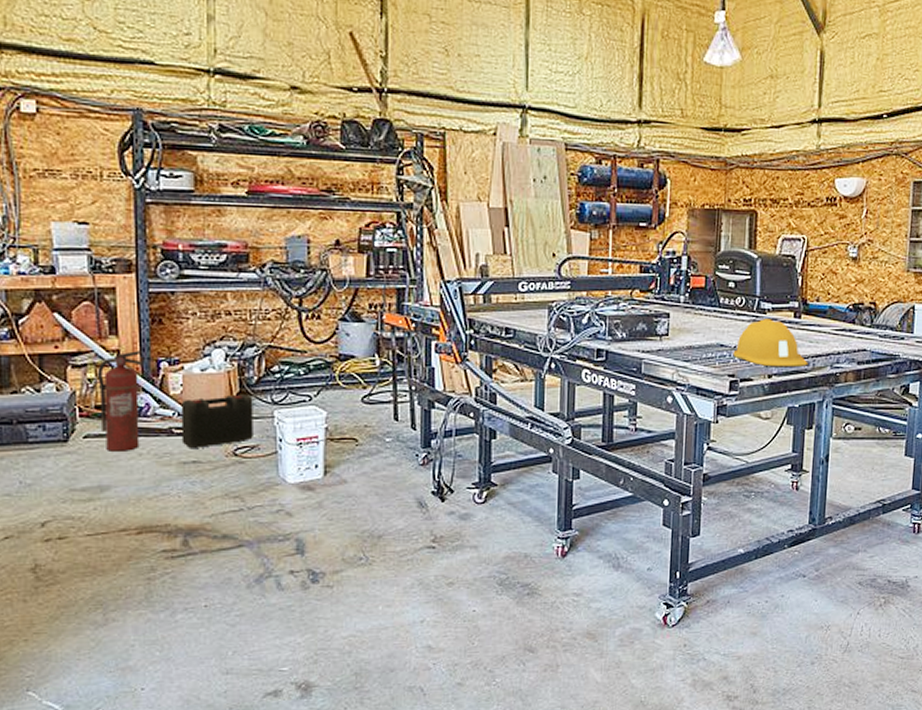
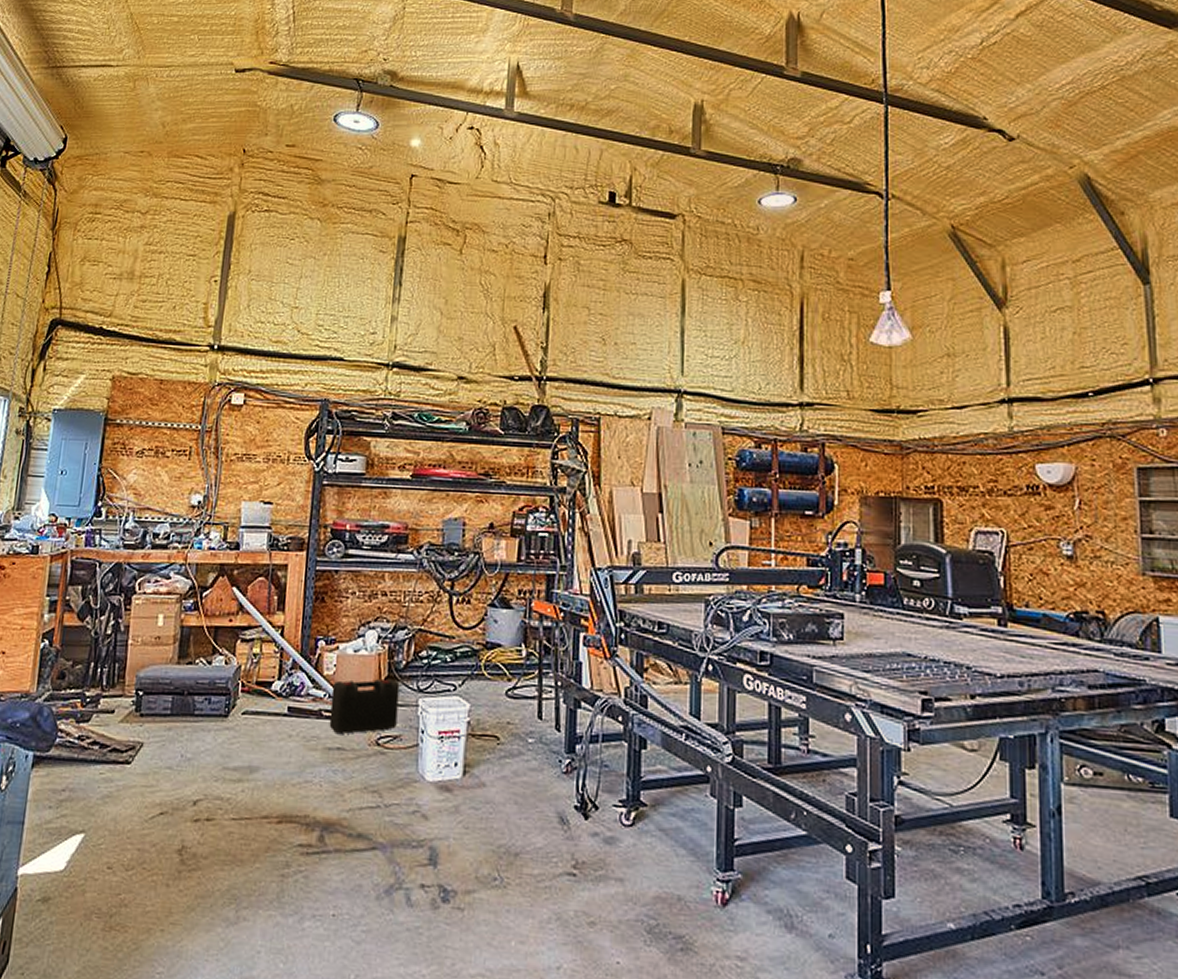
fire extinguisher: present [97,351,142,453] -> none [258,628,303,733]
hard hat: present [733,319,808,368] -> none [923,625,1022,687]

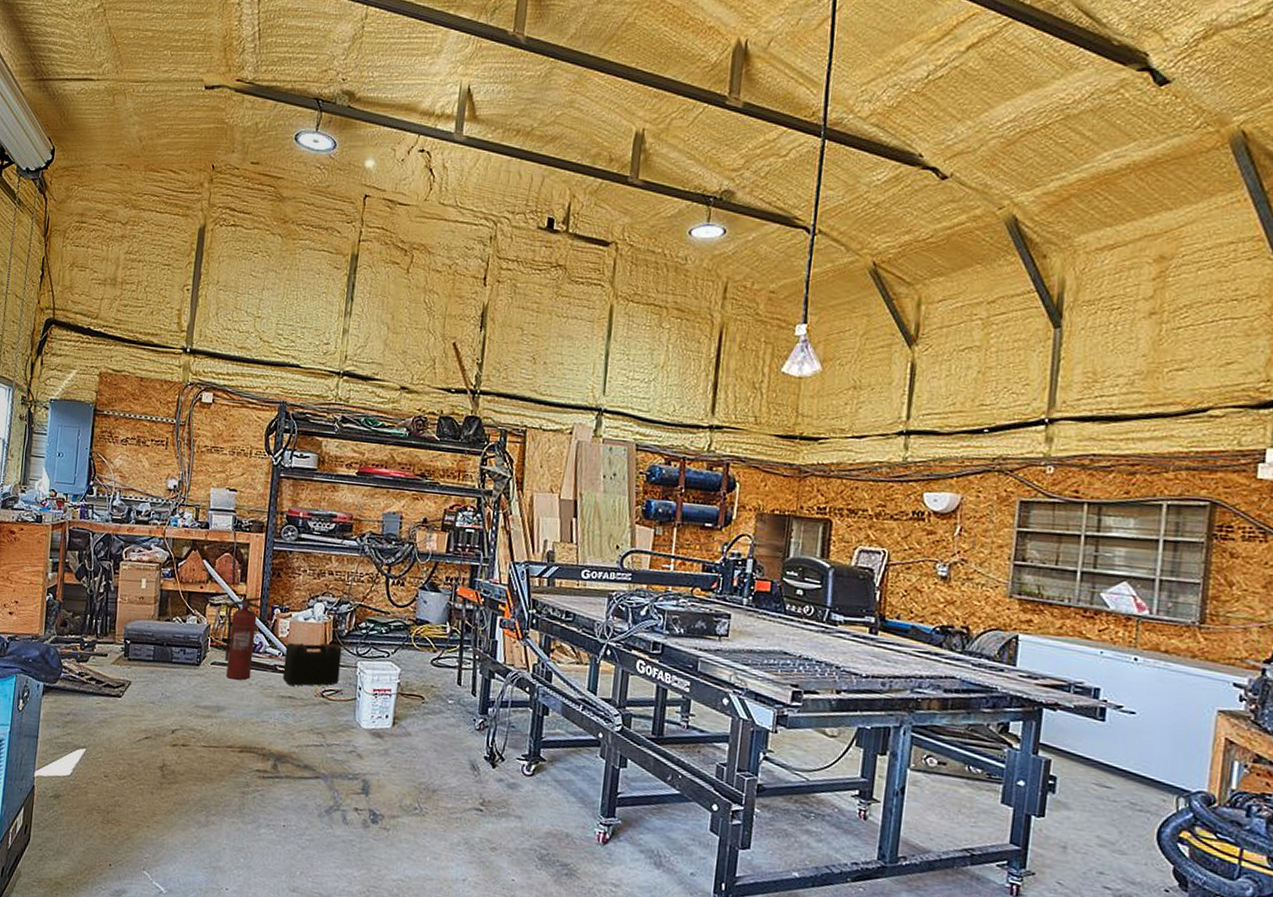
fire extinguisher: none [258,628,303,733] -> present [224,597,262,681]

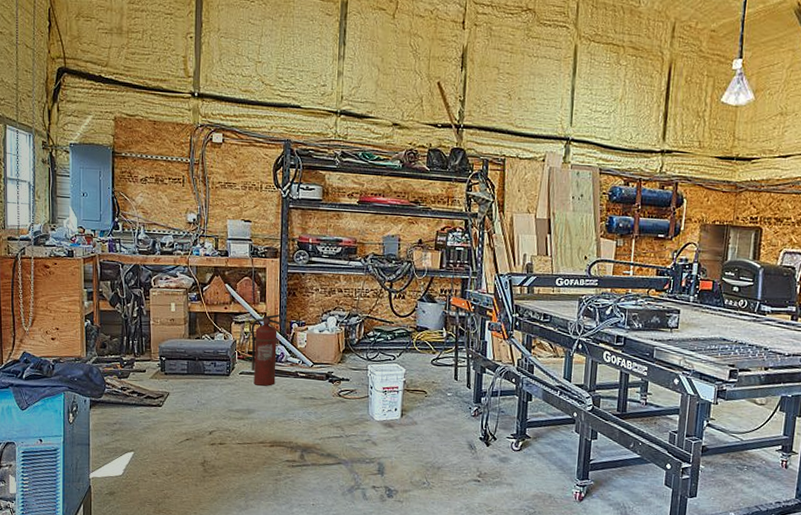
tool box: present [282,643,342,686] -> none [303,351,354,388]

